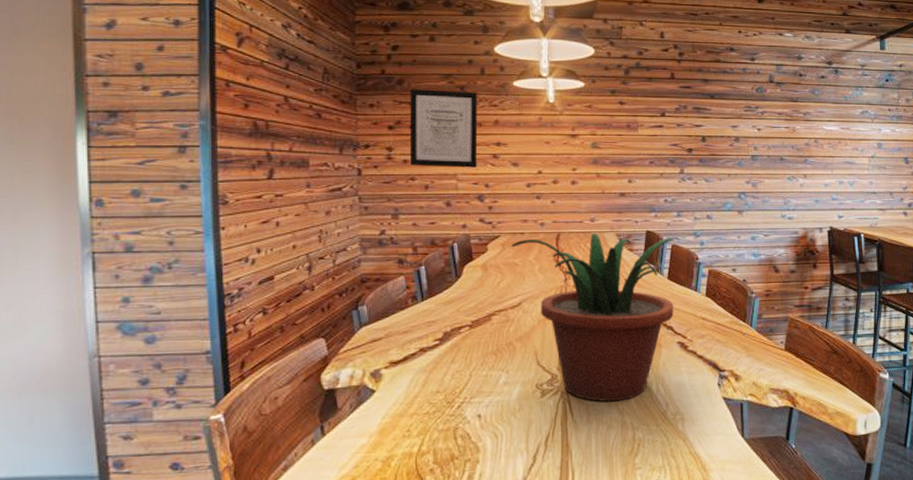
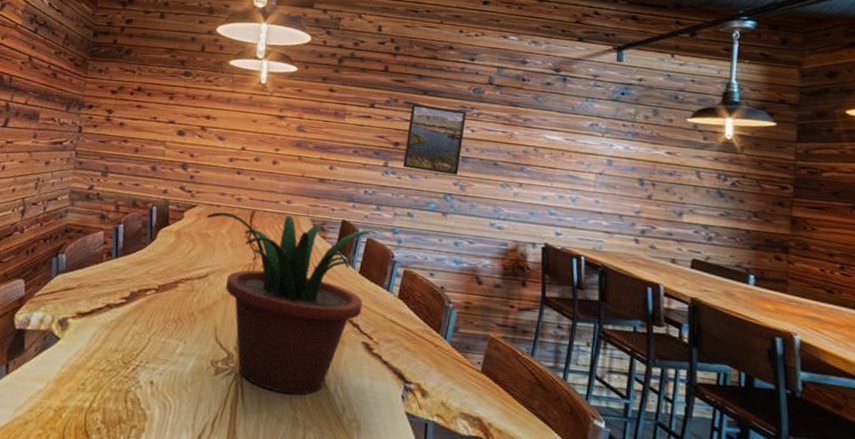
wall art: present [409,89,478,168] -> none [125,59,195,137]
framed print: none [698,109,752,174] -> present [403,104,466,175]

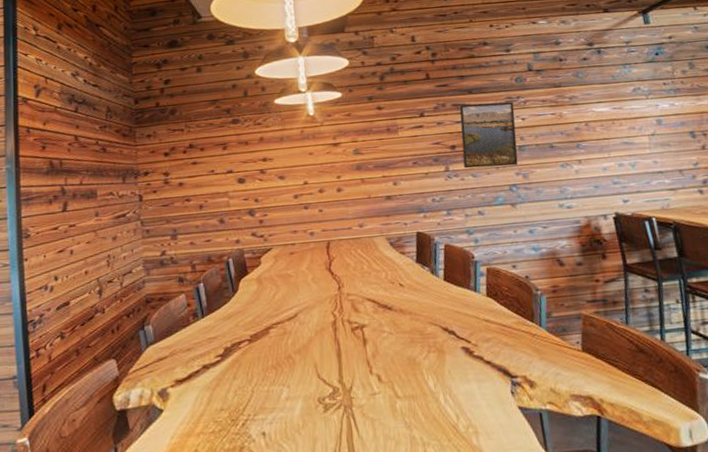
potted plant: present [206,212,371,395] -> none [283,237,455,415]

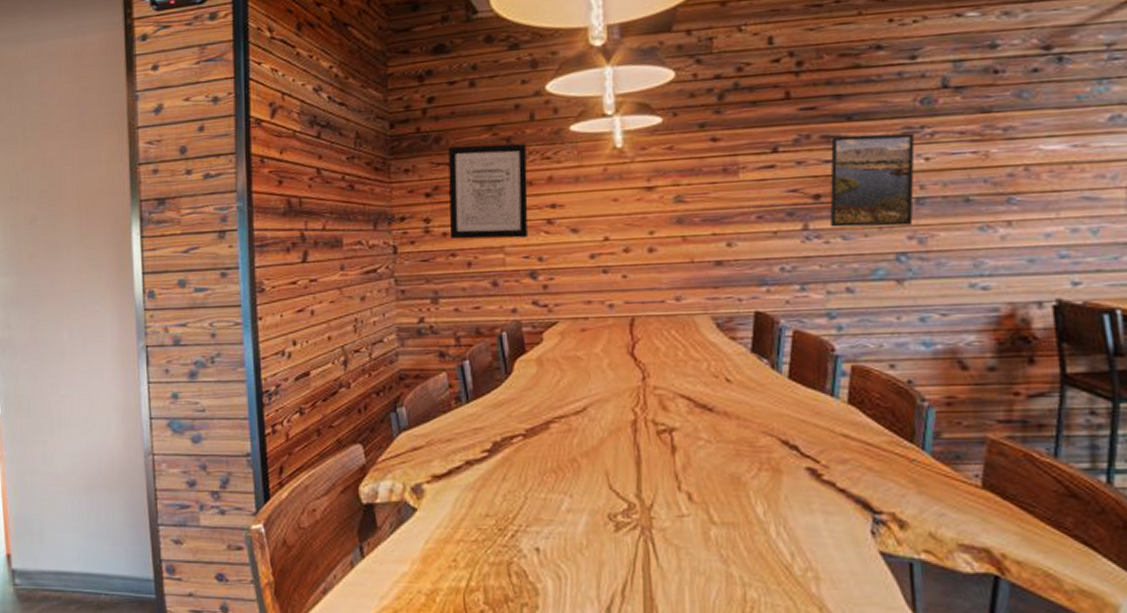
wall art: none [182,113,246,188] -> present [448,143,528,240]

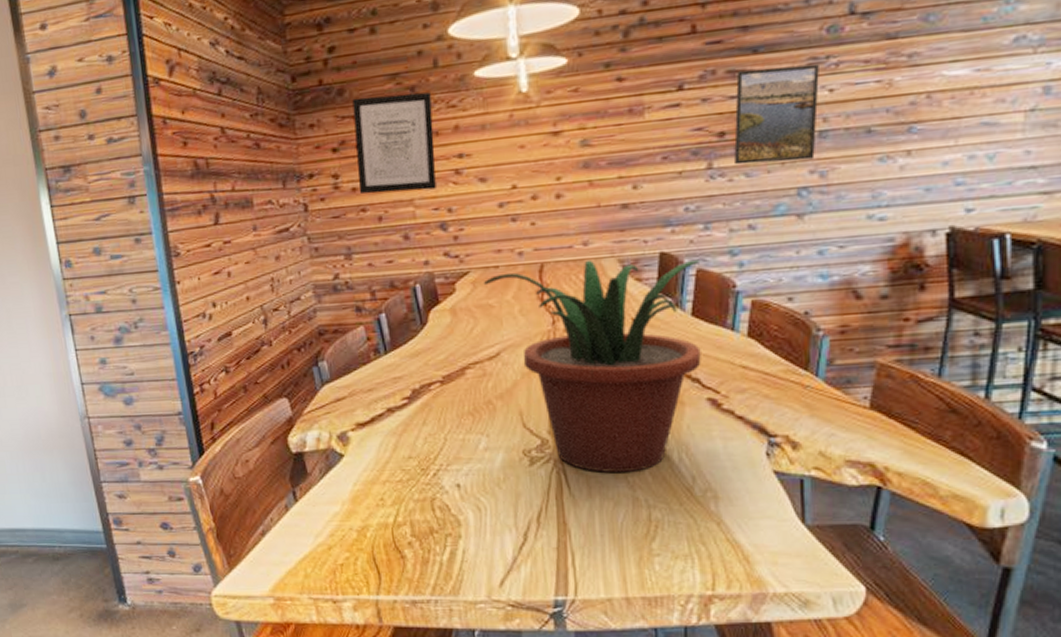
potted plant: none [571,315,800,545] -> present [483,259,701,473]

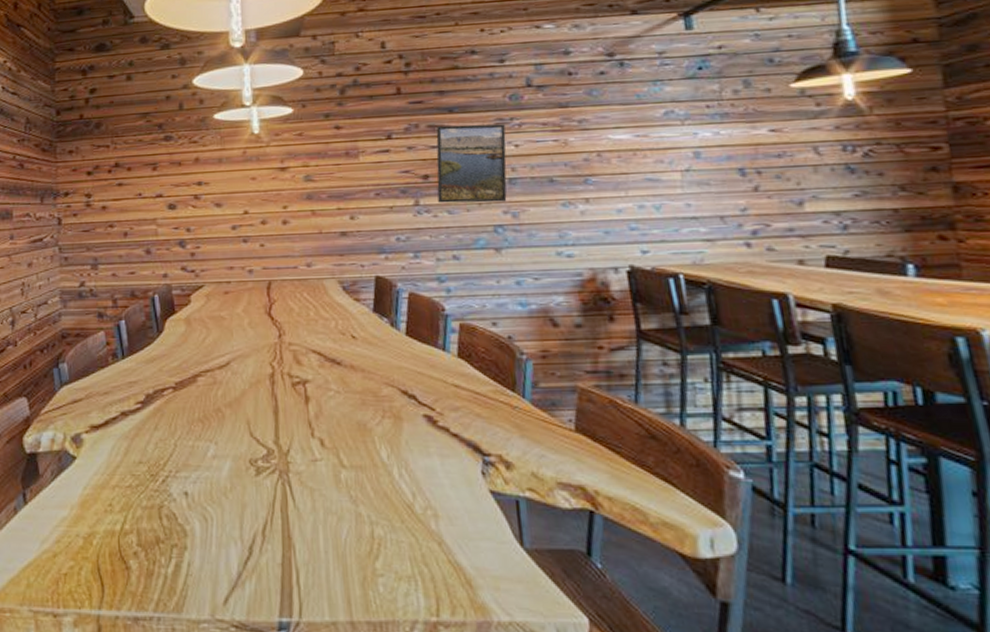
wall art: present [352,92,436,195] -> none [108,129,178,213]
potted plant: present [483,259,701,473] -> none [216,279,417,487]

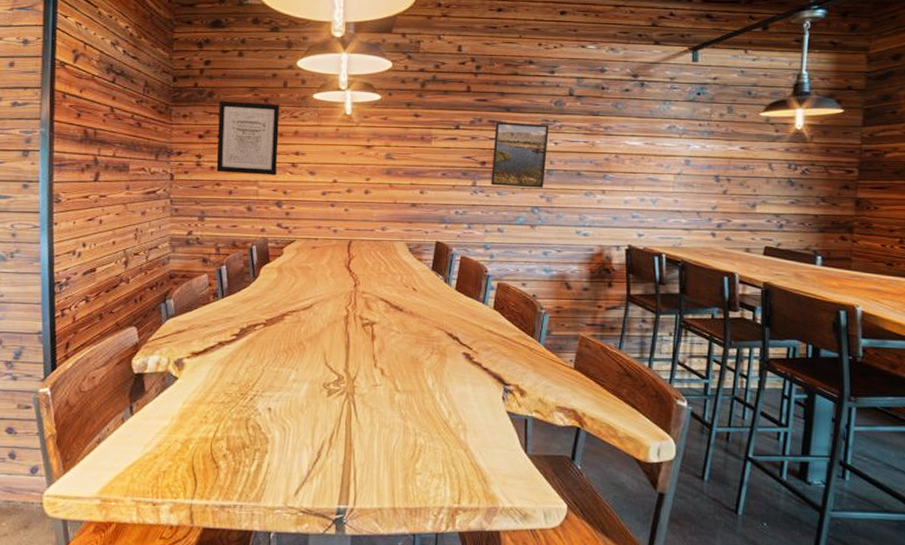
wall art: none [108,129,178,213] -> present [216,100,279,175]

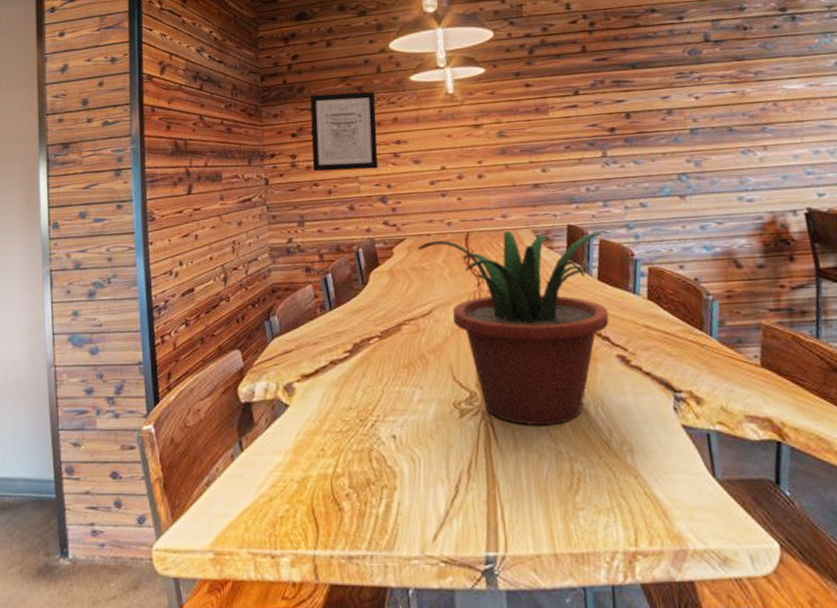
potted plant: none [305,241,464,407] -> present [417,230,610,426]
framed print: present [491,122,549,188] -> none [620,77,690,154]

